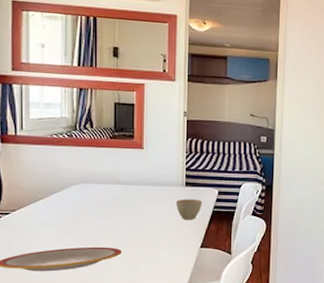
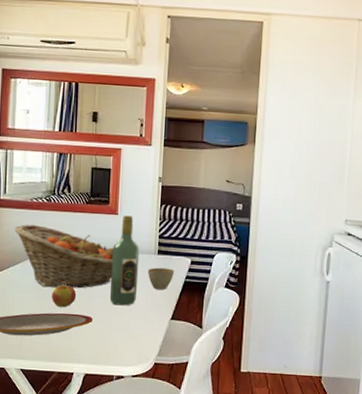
fruit basket: none [34,160,140,223] -> present [15,224,113,289]
apple: none [77,217,104,242] -> present [51,283,77,308]
wine bottle: none [138,149,167,237] -> present [109,215,140,306]

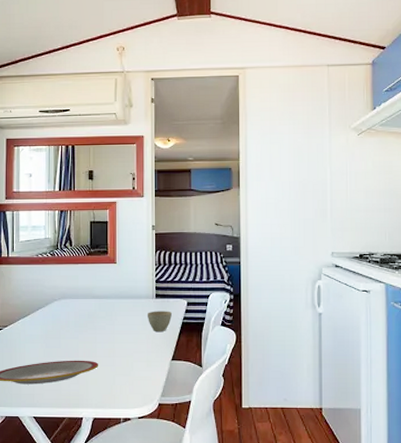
fruit basket: present [15,224,113,289] -> none [23,278,114,337]
apple: present [51,283,77,308] -> none [59,331,82,355]
wine bottle: present [109,215,140,306] -> none [112,264,139,350]

